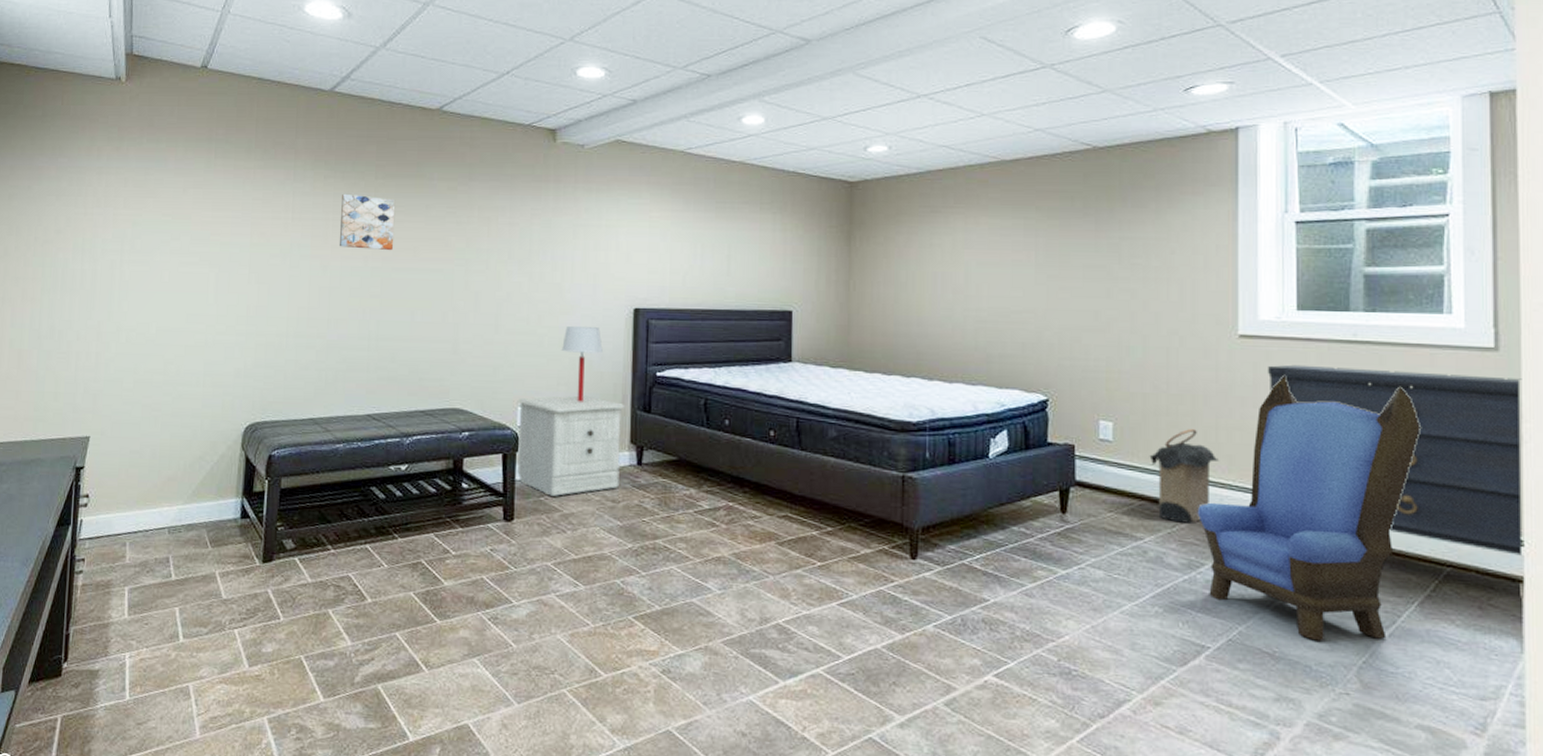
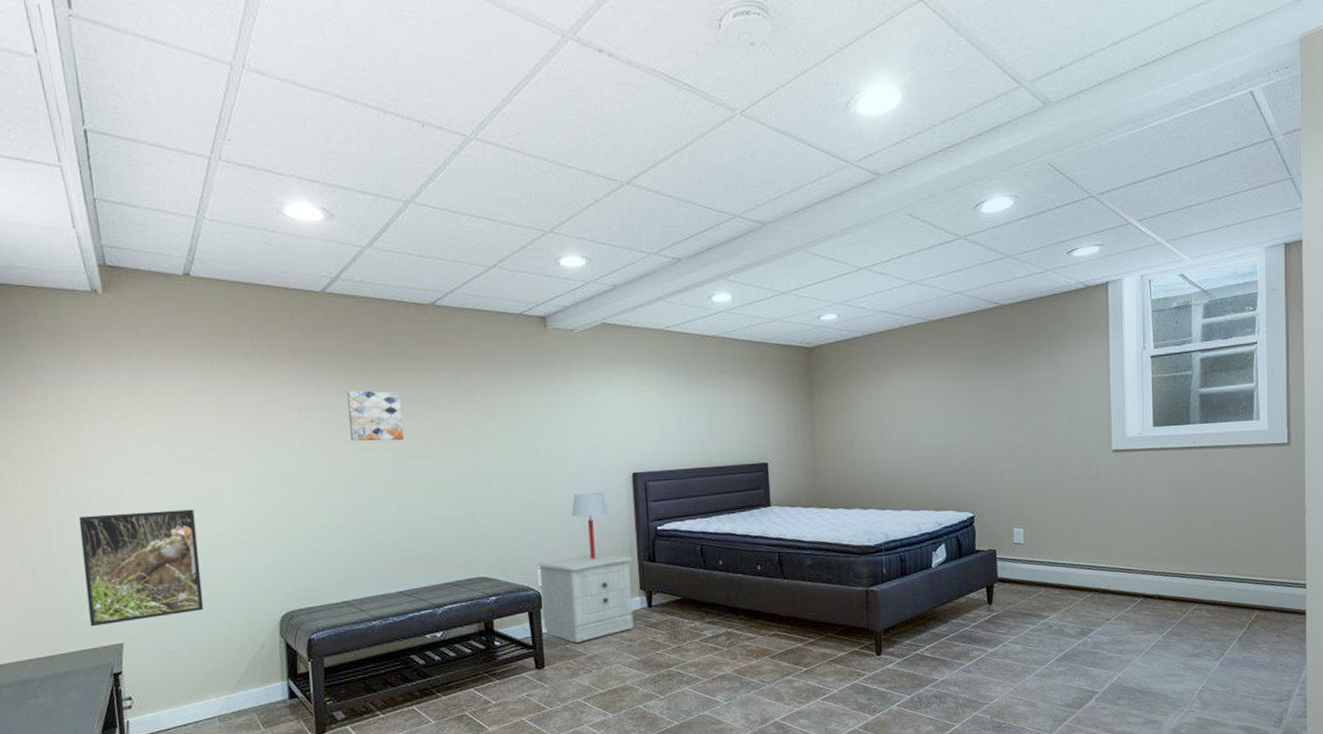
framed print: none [63,300,177,416] -> present [78,509,204,627]
laundry hamper: present [1149,428,1218,523] -> none [1051,527,1101,601]
armchair: present [1197,376,1421,641] -> none [1086,478,1239,676]
dresser: present [1268,364,1523,556] -> none [1134,464,1306,595]

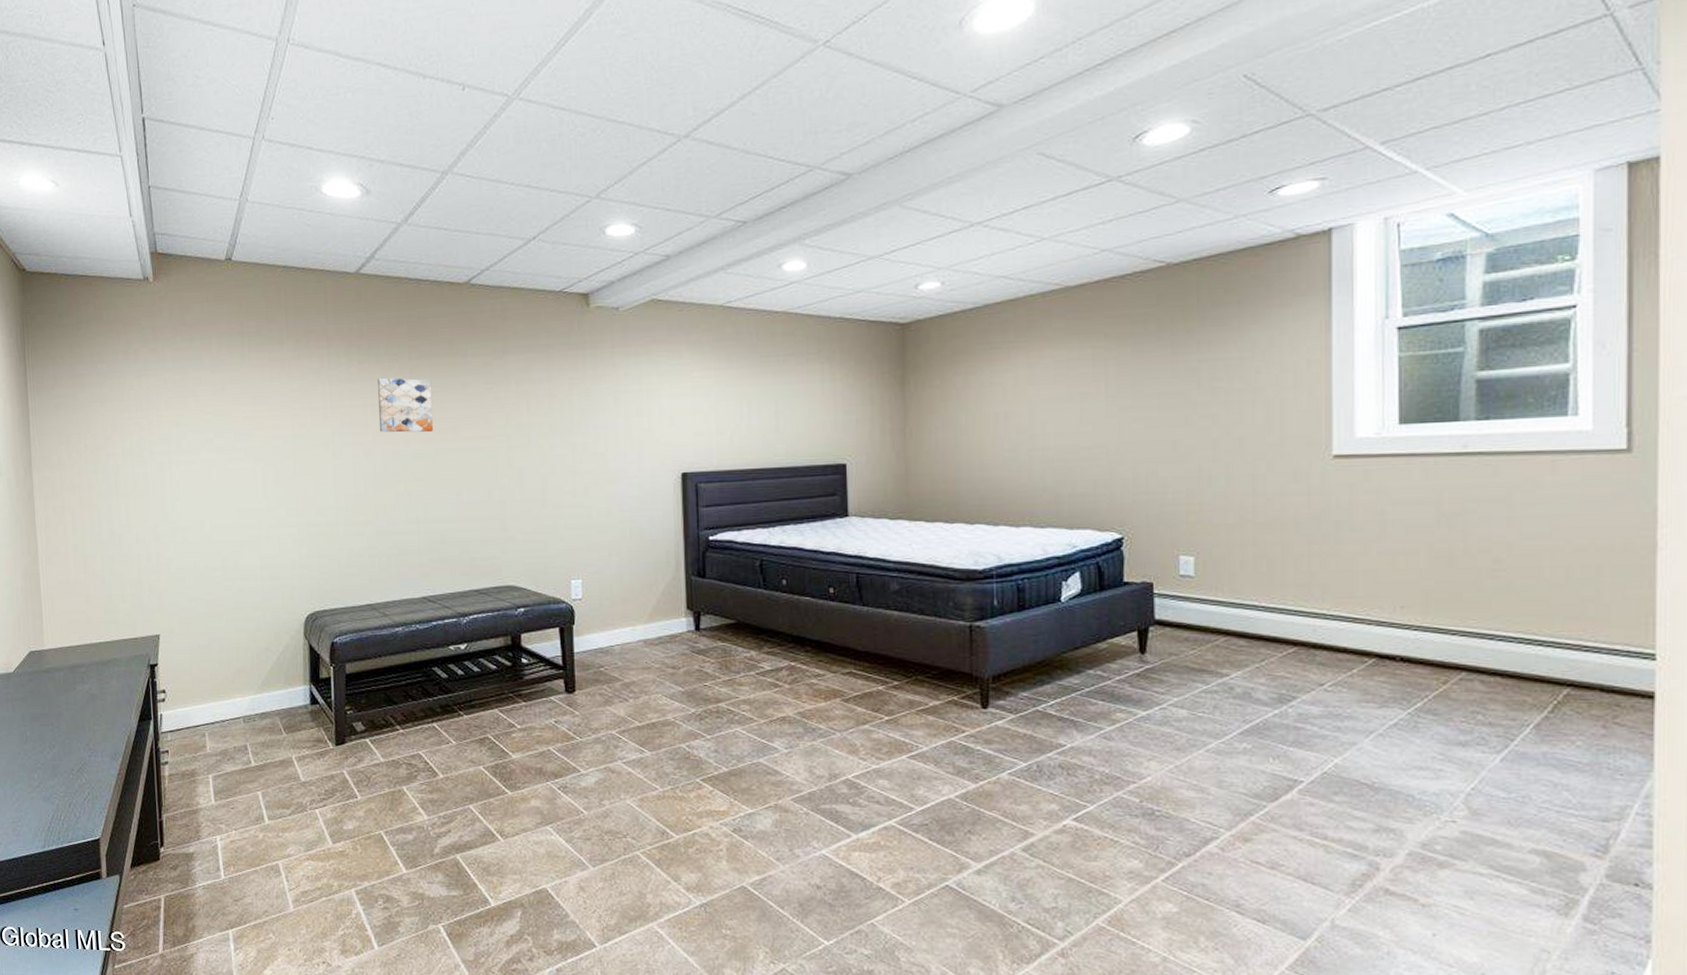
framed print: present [78,509,204,627] -> none [125,501,234,616]
nightstand: present [536,553,634,643] -> none [570,564,680,666]
table lamp: present [572,493,608,560] -> none [611,495,652,571]

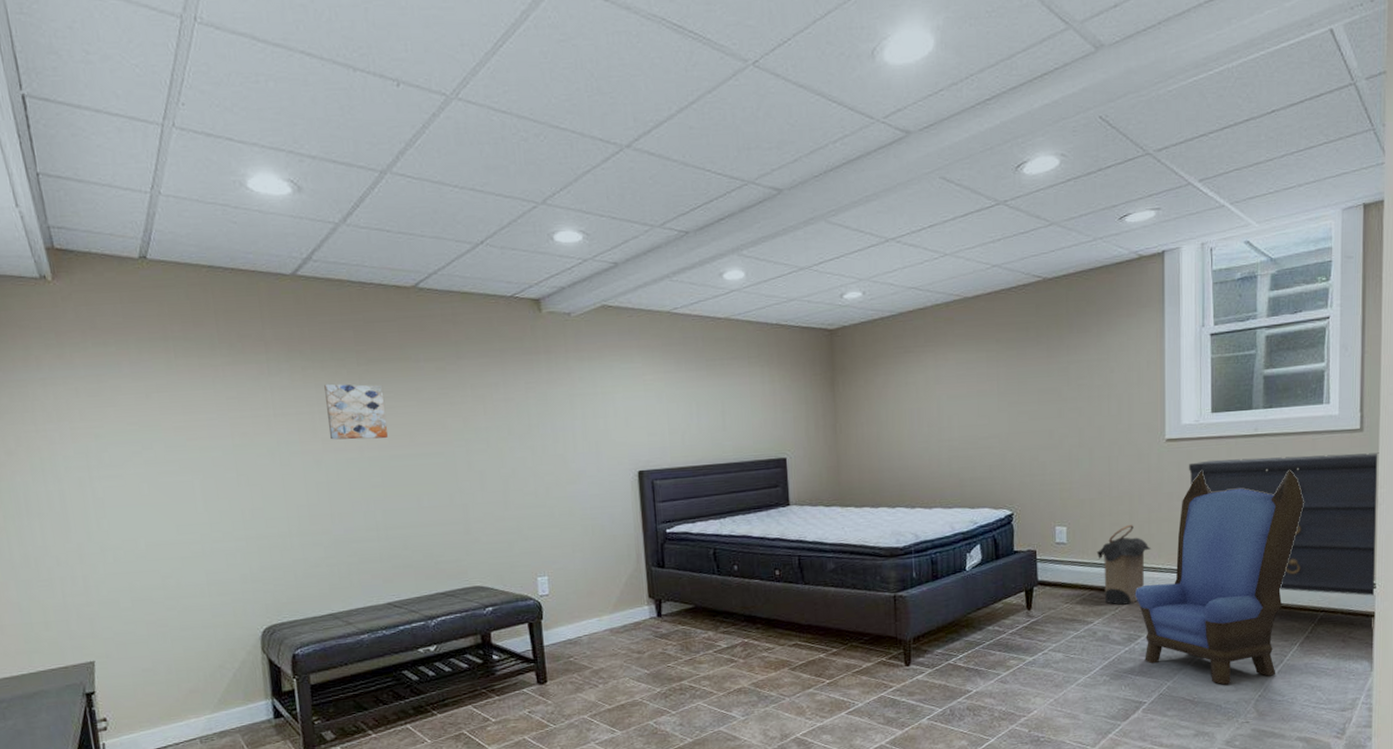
laundry hamper: none [1235,557,1311,656] -> present [1096,524,1151,605]
armchair: none [1287,496,1539,770] -> present [1134,469,1304,685]
dresser: none [1366,480,1659,670] -> present [1189,452,1379,596]

